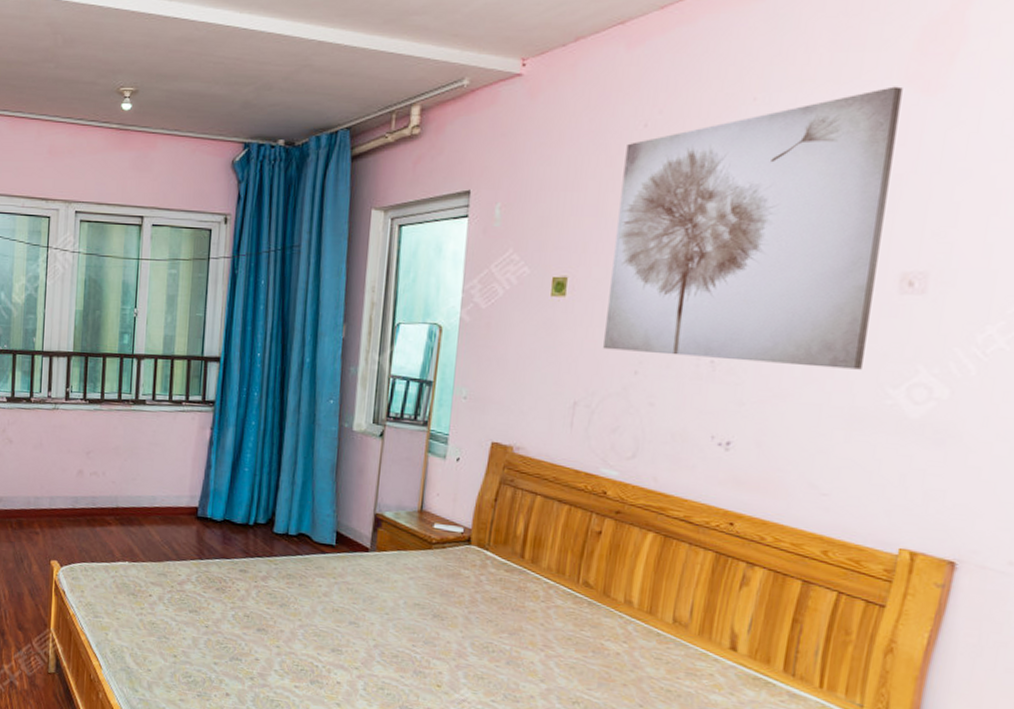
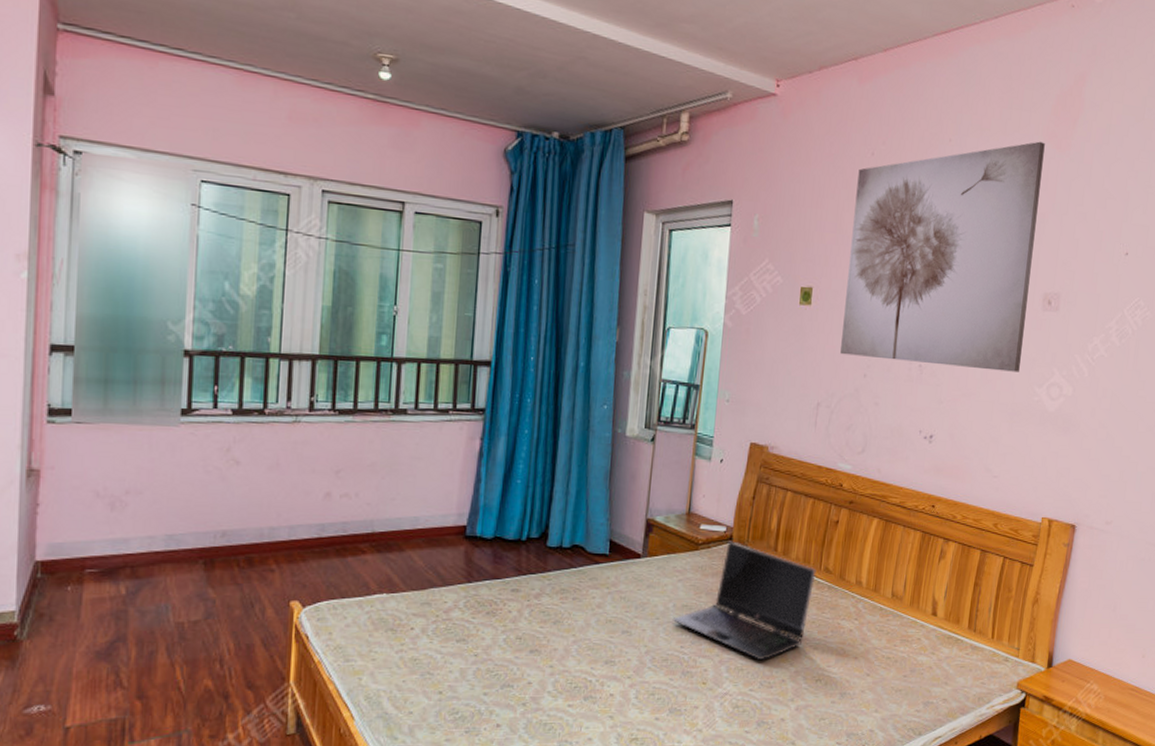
laptop computer: none [403,543,573,672] -> present [672,541,816,661]

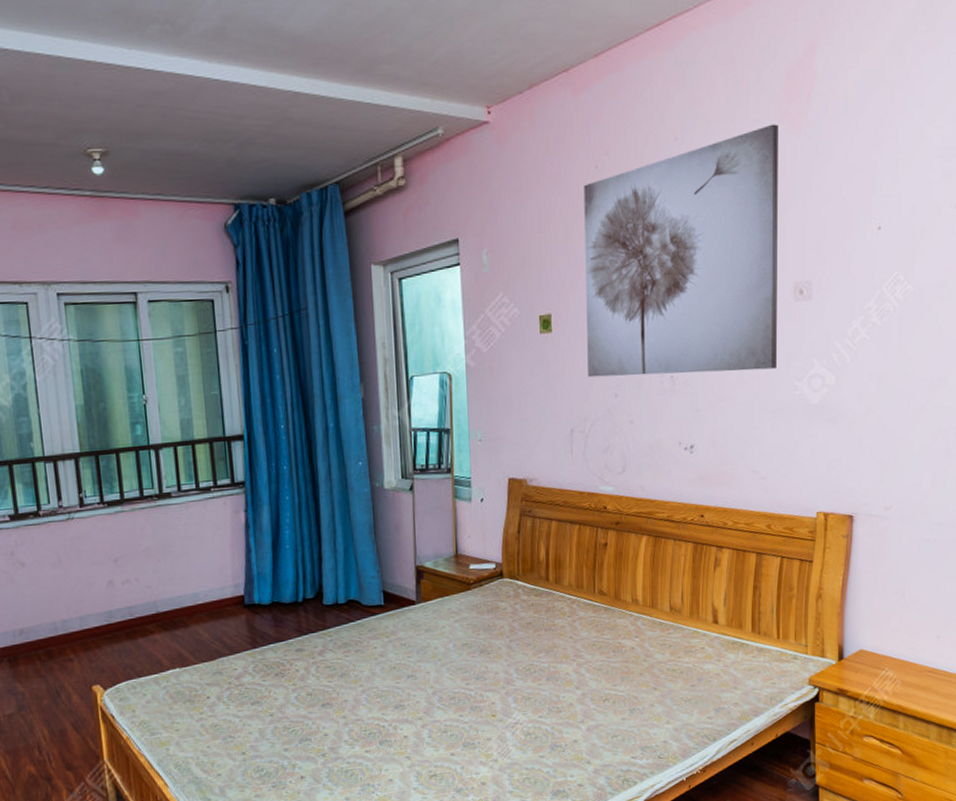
laptop computer: present [672,541,816,661] -> none [454,576,591,688]

